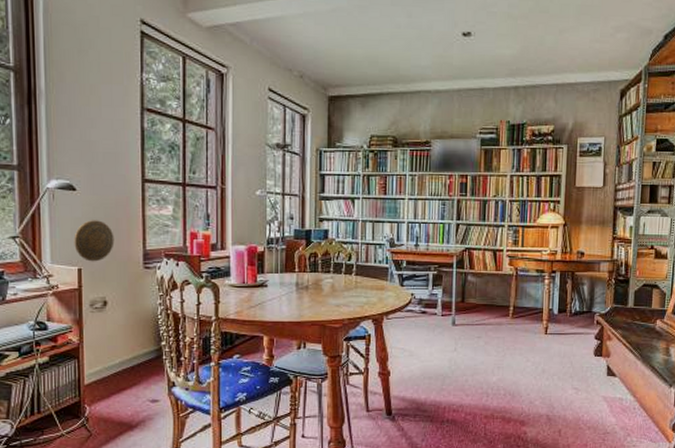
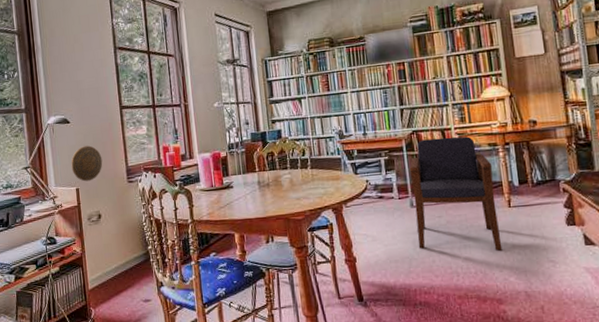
armchair: none [454,258,537,375] -> present [409,136,503,251]

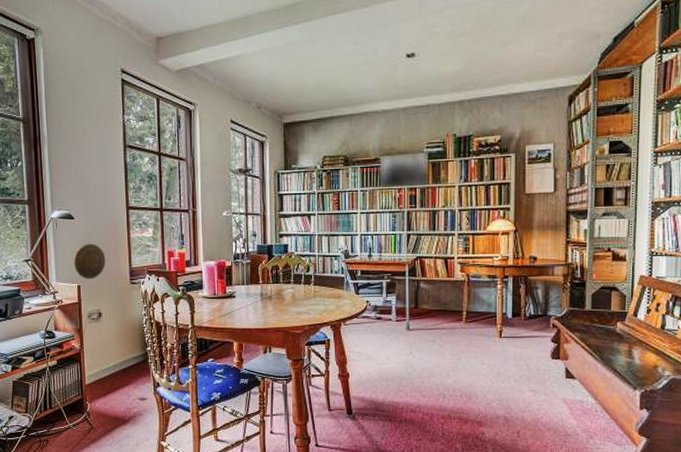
armchair: present [409,136,503,251] -> none [409,266,489,377]

